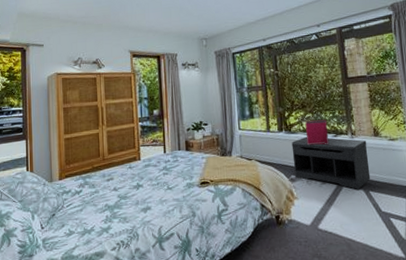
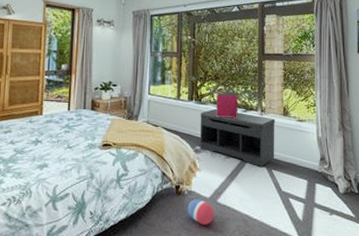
ball: none [289,227,317,252] -> present [187,199,214,225]

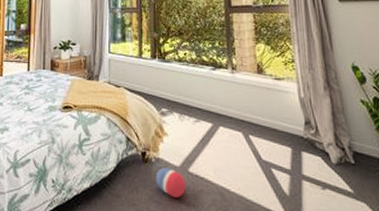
bench: present [199,109,275,167] -> none [164,68,251,131]
storage bin: present [216,93,239,118] -> none [181,50,207,77]

